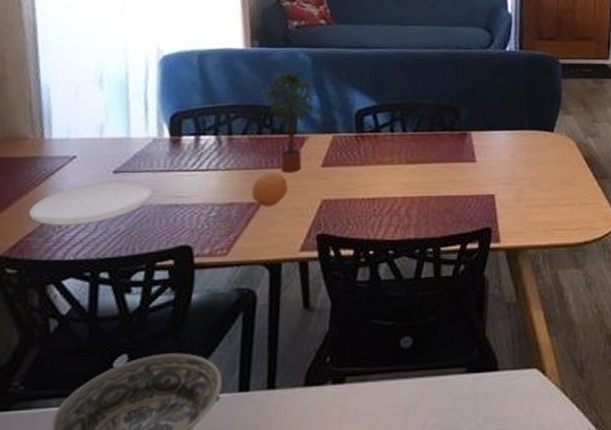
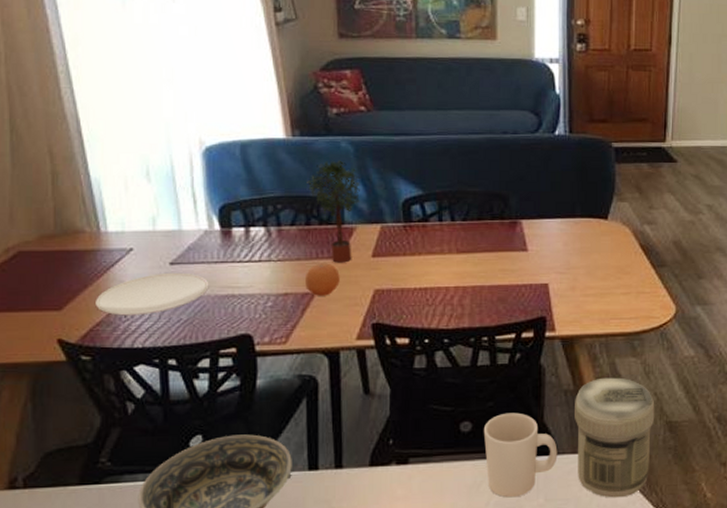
mug: none [423,327,498,419] -> present [483,412,558,498]
jar: none [516,289,596,417] -> present [575,377,655,498]

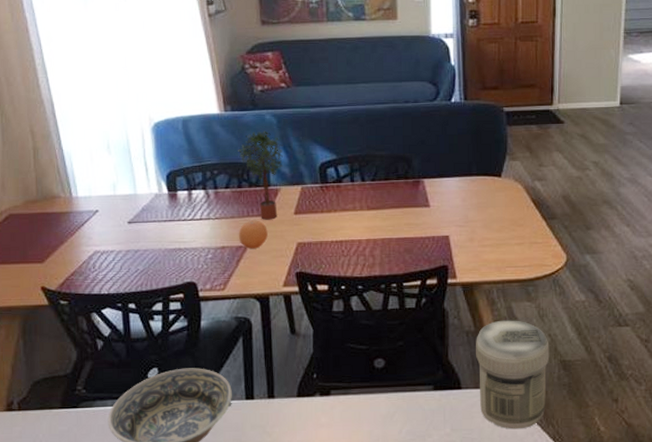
plate: present [95,272,209,316] -> none [70,230,160,267]
mug: present [483,412,558,498] -> none [395,351,462,427]

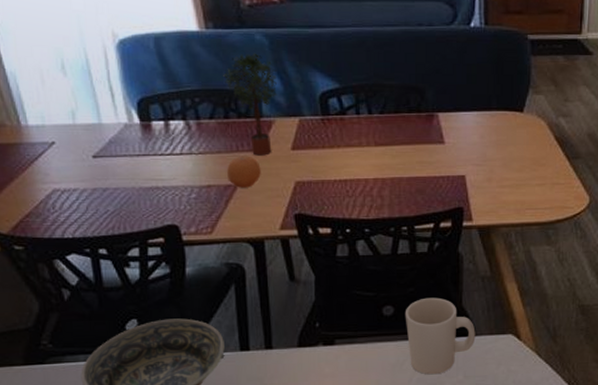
mug: none [395,351,462,427] -> present [405,297,476,375]
jar: present [476,320,550,429] -> none [492,264,568,375]

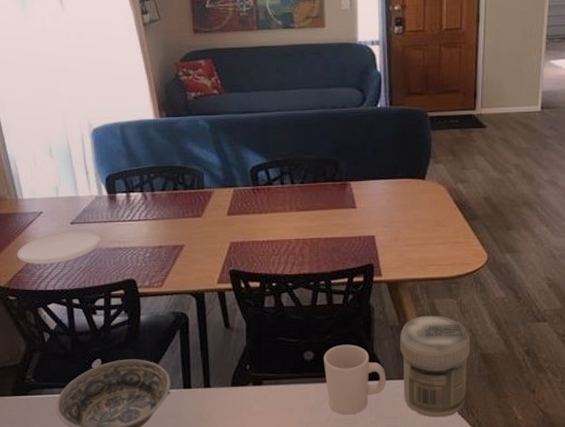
plate: none [23,165,133,208] -> present [17,230,101,265]
potted tree: present [223,53,278,156] -> none [173,135,217,221]
fruit: present [227,156,261,188] -> none [175,221,202,248]
jar: none [492,264,568,375] -> present [400,315,470,418]

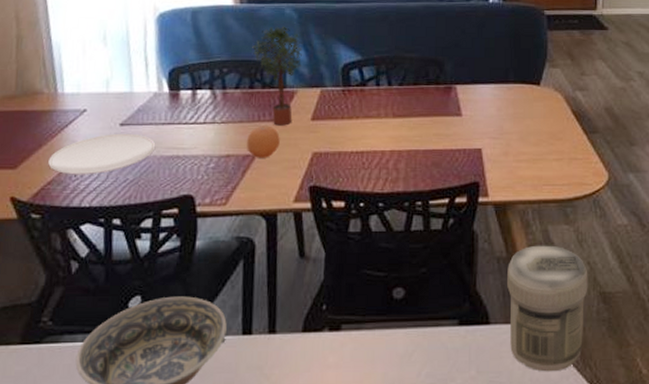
potted tree: none [173,135,217,221] -> present [252,26,304,126]
fruit: none [175,221,202,248] -> present [247,125,280,158]
mug: present [323,344,386,415] -> none [416,279,490,369]

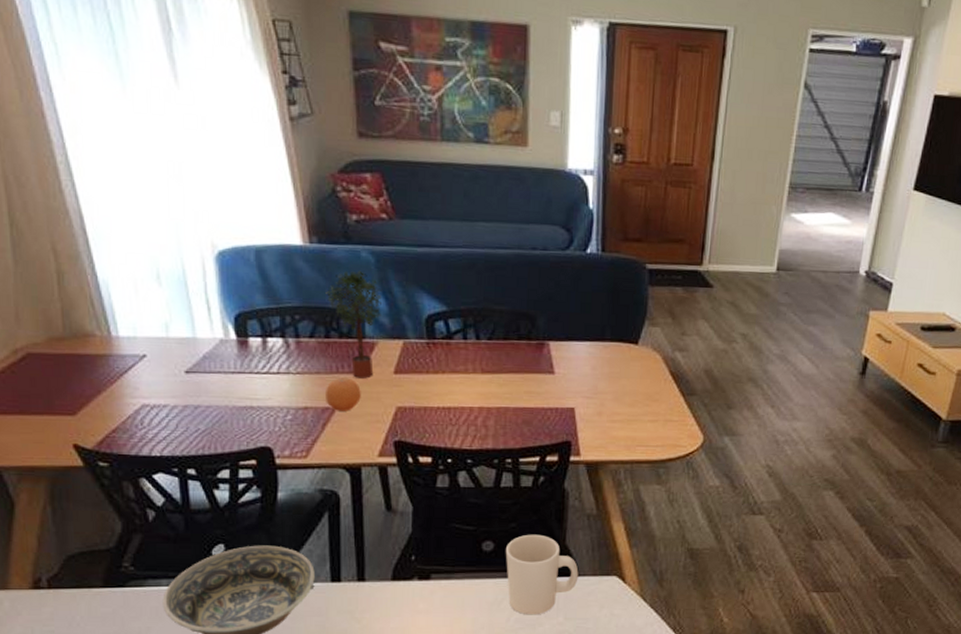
plate: present [48,133,156,175] -> none [110,381,227,424]
mug: none [416,279,490,369] -> present [505,534,579,615]
jar: present [507,245,588,372] -> none [596,503,677,619]

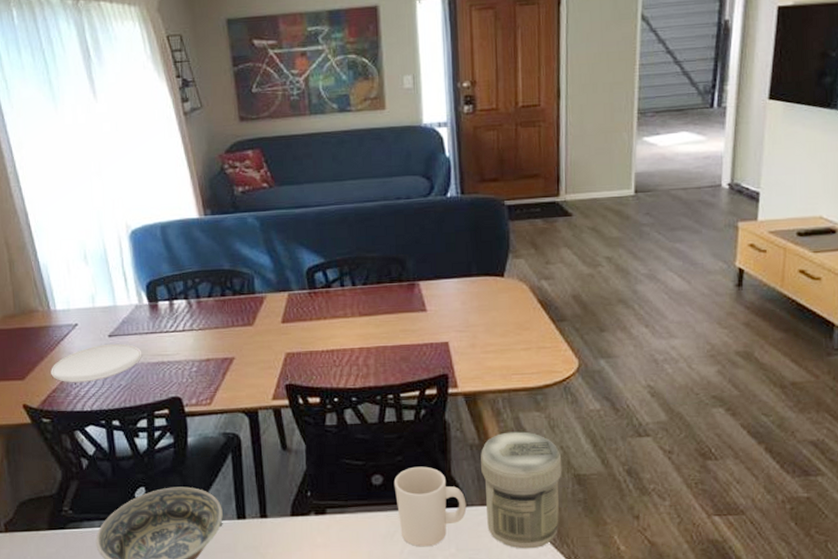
plate: none [110,381,227,424] -> present [51,343,142,383]
potted tree: present [326,270,383,378] -> none [220,234,268,330]
fruit: present [326,377,361,411] -> none [224,330,254,361]
jar: none [596,503,677,619] -> present [481,431,562,549]

